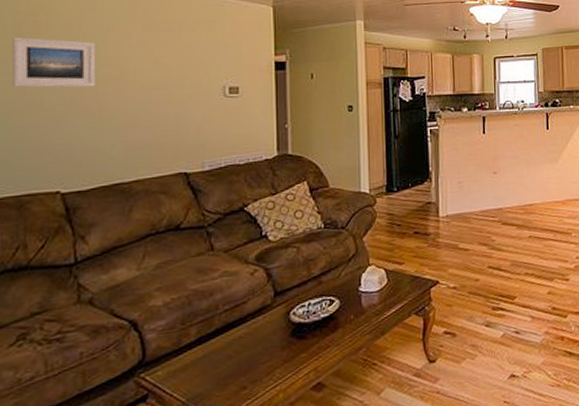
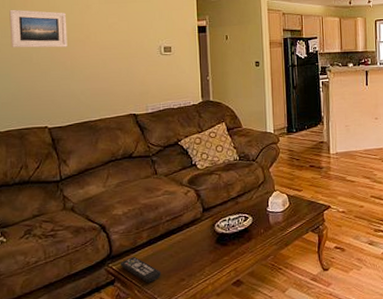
remote control: none [156,360,215,396] -> present [120,256,162,283]

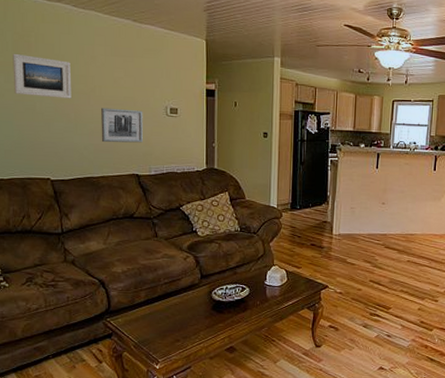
wall art: none [97,52,139,86] -> present [101,107,143,143]
remote control: present [120,256,162,283] -> none [117,313,158,340]

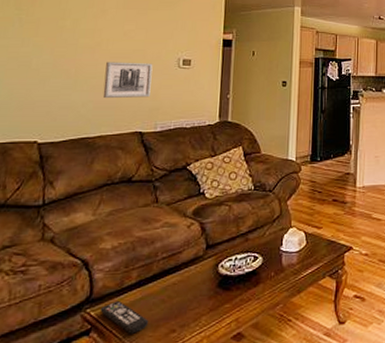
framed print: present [13,53,72,99] -> none [8,8,78,53]
remote control: none [117,313,158,340] -> present [100,300,149,334]

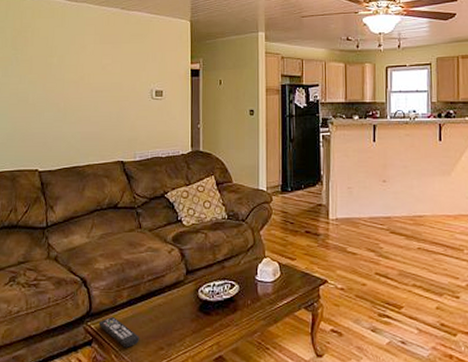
wall art: present [103,61,153,99] -> none [88,94,129,130]

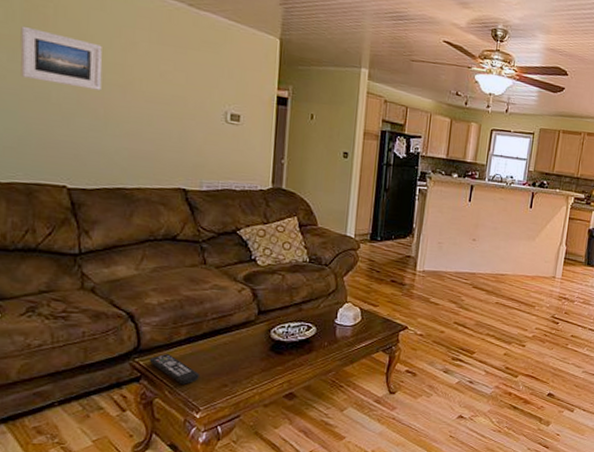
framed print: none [10,48,63,89] -> present [20,25,103,91]

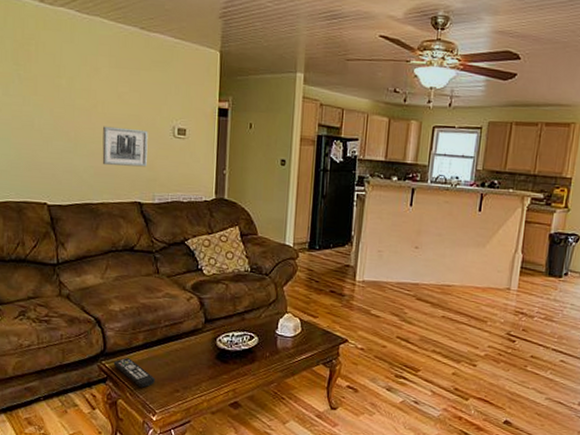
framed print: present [20,25,103,91] -> none [11,63,73,115]
wall art: none [138,105,196,152] -> present [102,126,148,167]

